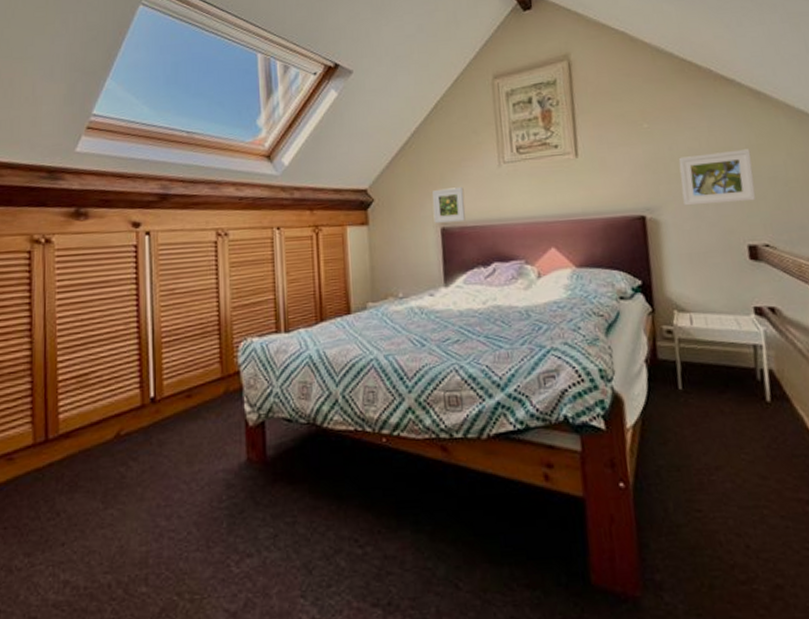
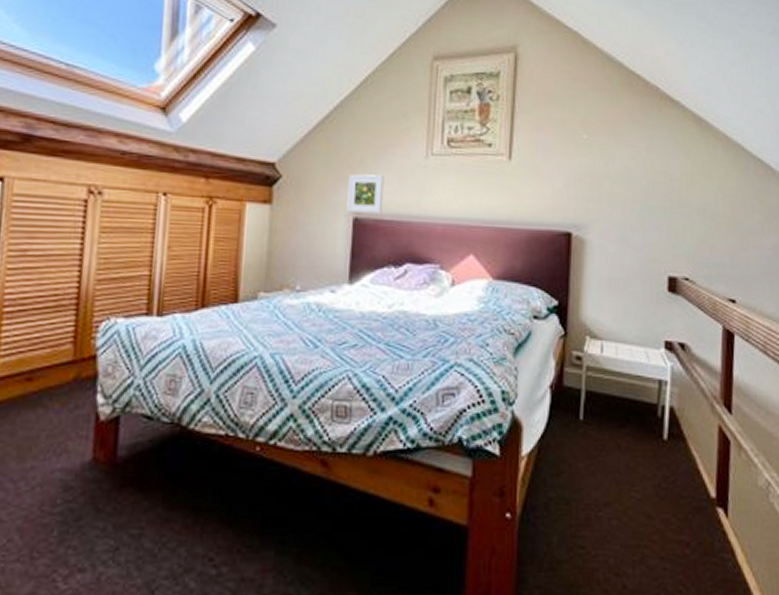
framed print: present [679,149,756,206] -> none [612,175,685,231]

